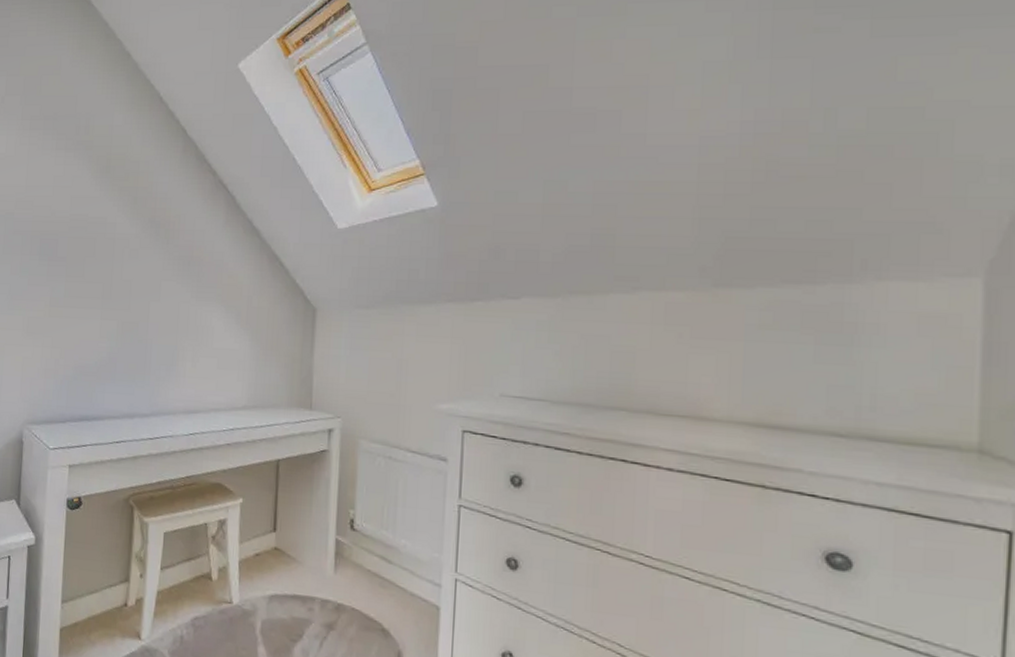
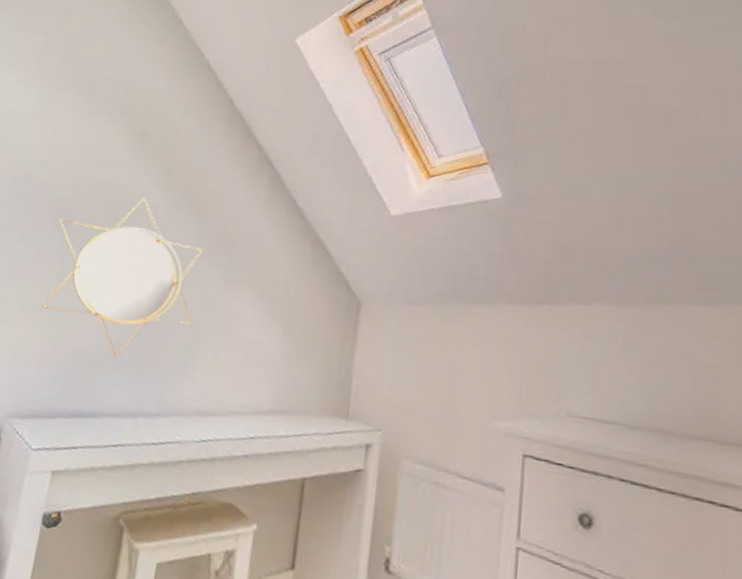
home mirror: none [39,226,173,369] -> present [41,197,203,357]

